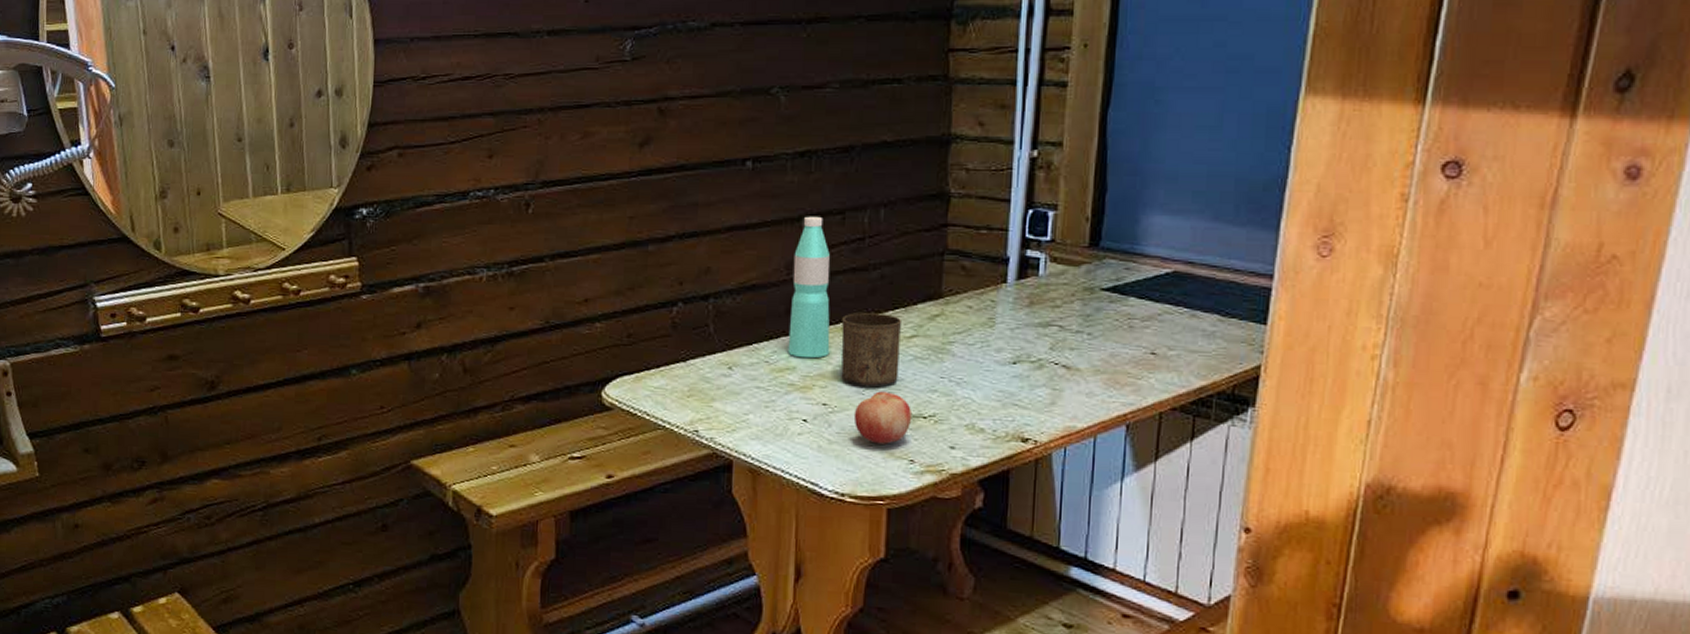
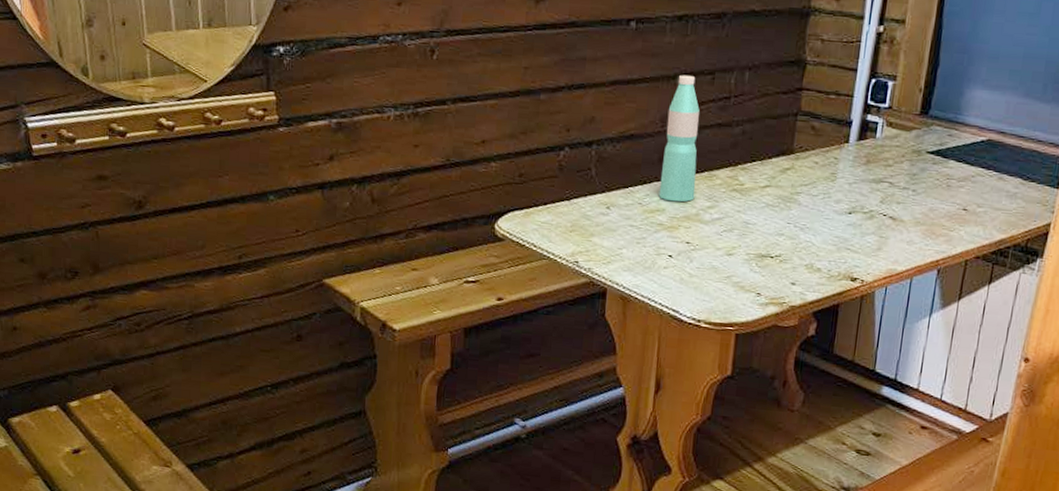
cup: present [841,313,903,387] -> none [703,163,758,229]
fruit: present [853,391,913,444] -> none [712,233,762,279]

